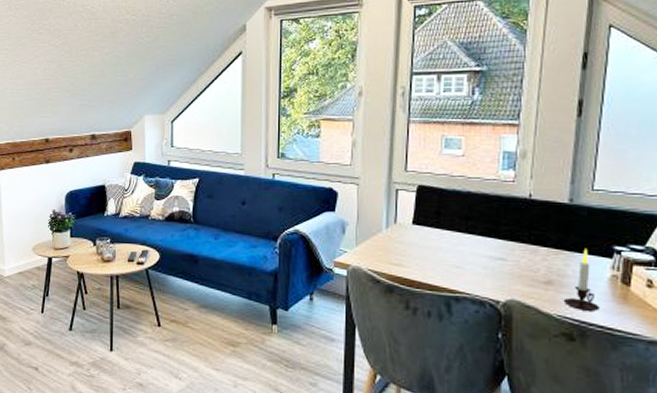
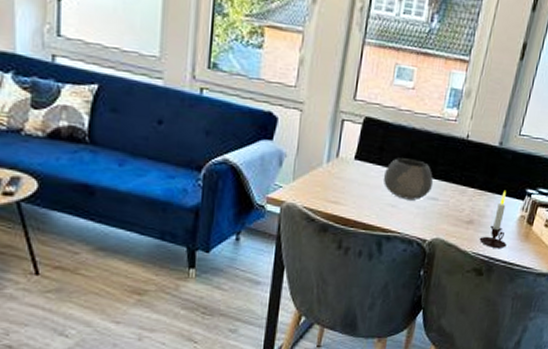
bowl: none [443,221,499,261] -> present [383,158,434,201]

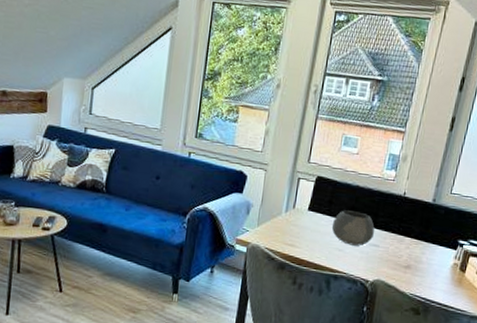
candle: present [479,191,507,248] -> none [416,241,442,292]

